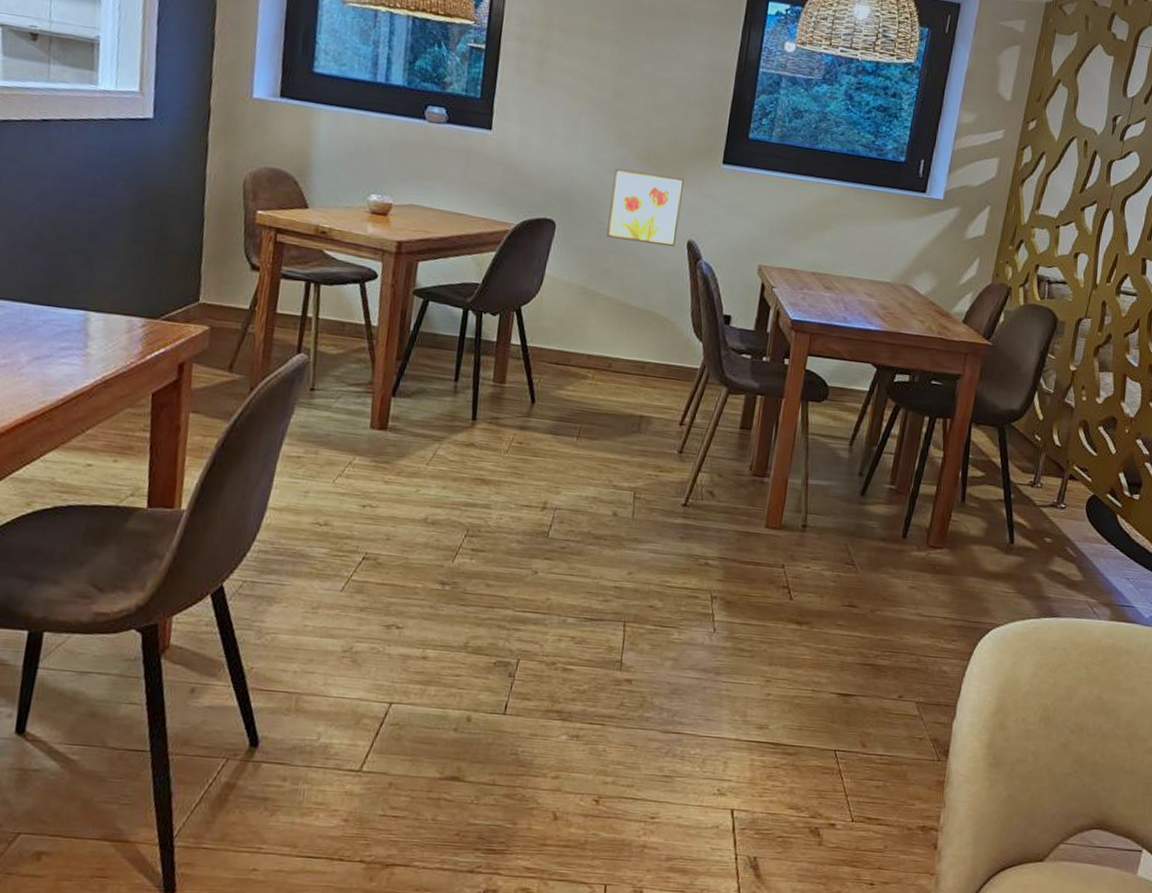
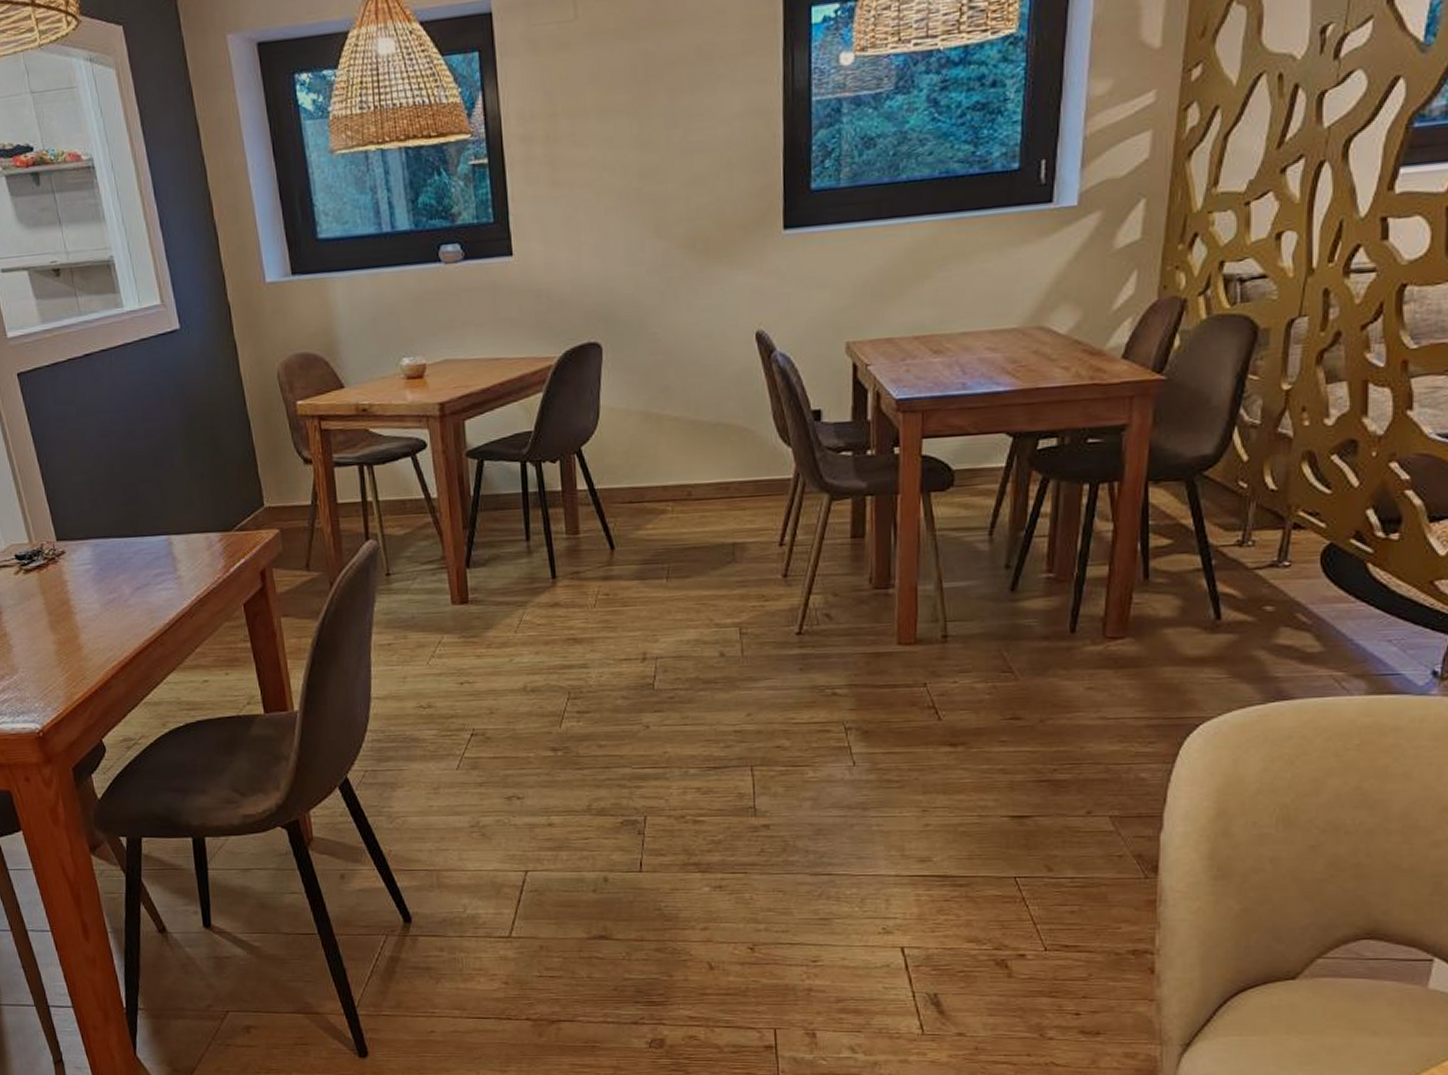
wall art: present [606,167,684,248] -> none [657,258,742,349]

